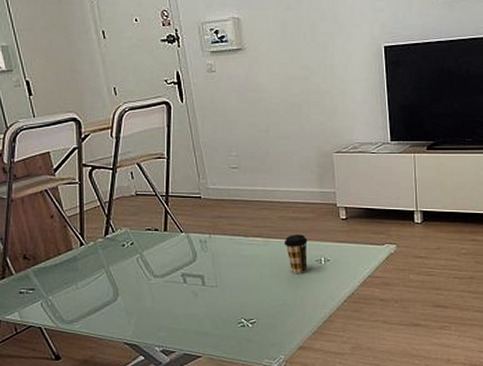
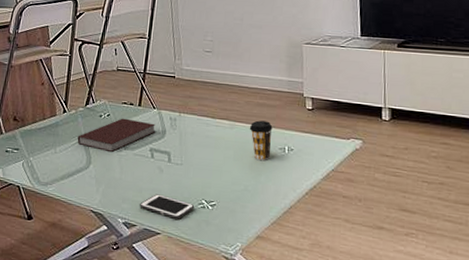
notebook: none [100,245,186,282] -> present [77,118,156,153]
cell phone: none [177,318,234,341] -> present [140,194,195,220]

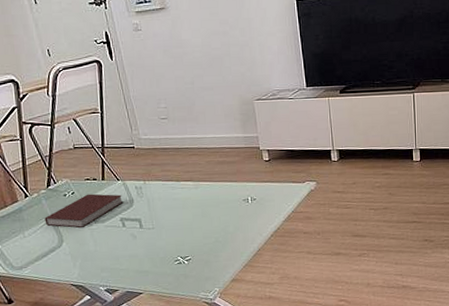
cell phone: present [140,194,195,220] -> none [119,258,172,278]
coffee cup: present [249,120,273,160] -> none [213,177,236,213]

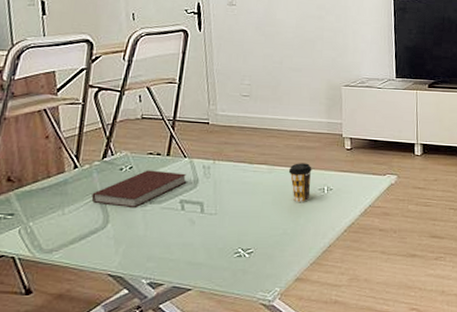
coffee cup: none [213,177,236,213] -> present [288,163,312,202]

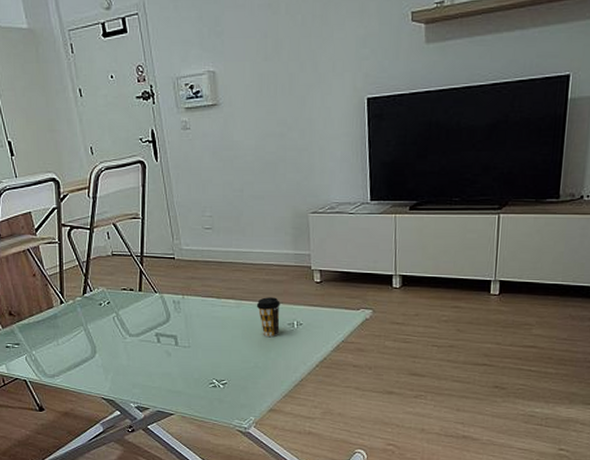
notebook: present [91,170,187,209] -> none [79,305,160,341]

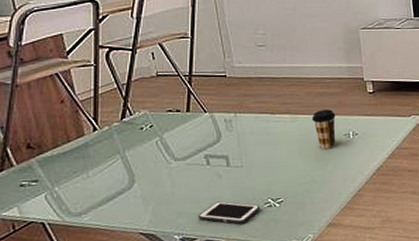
cell phone: none [151,377,206,400] -> present [198,201,261,224]

